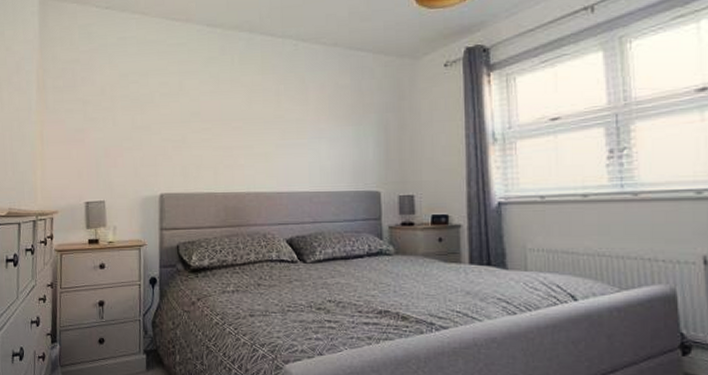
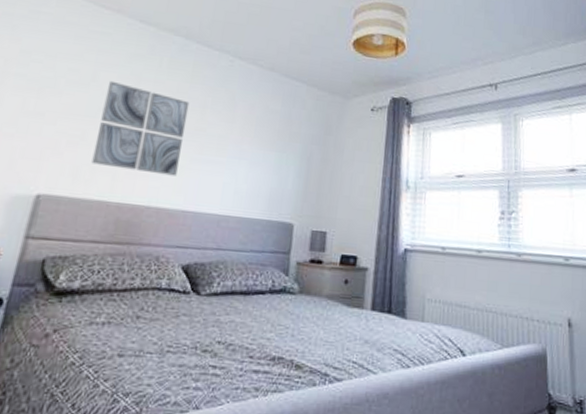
wall art: none [193,86,266,164] -> present [91,80,190,176]

